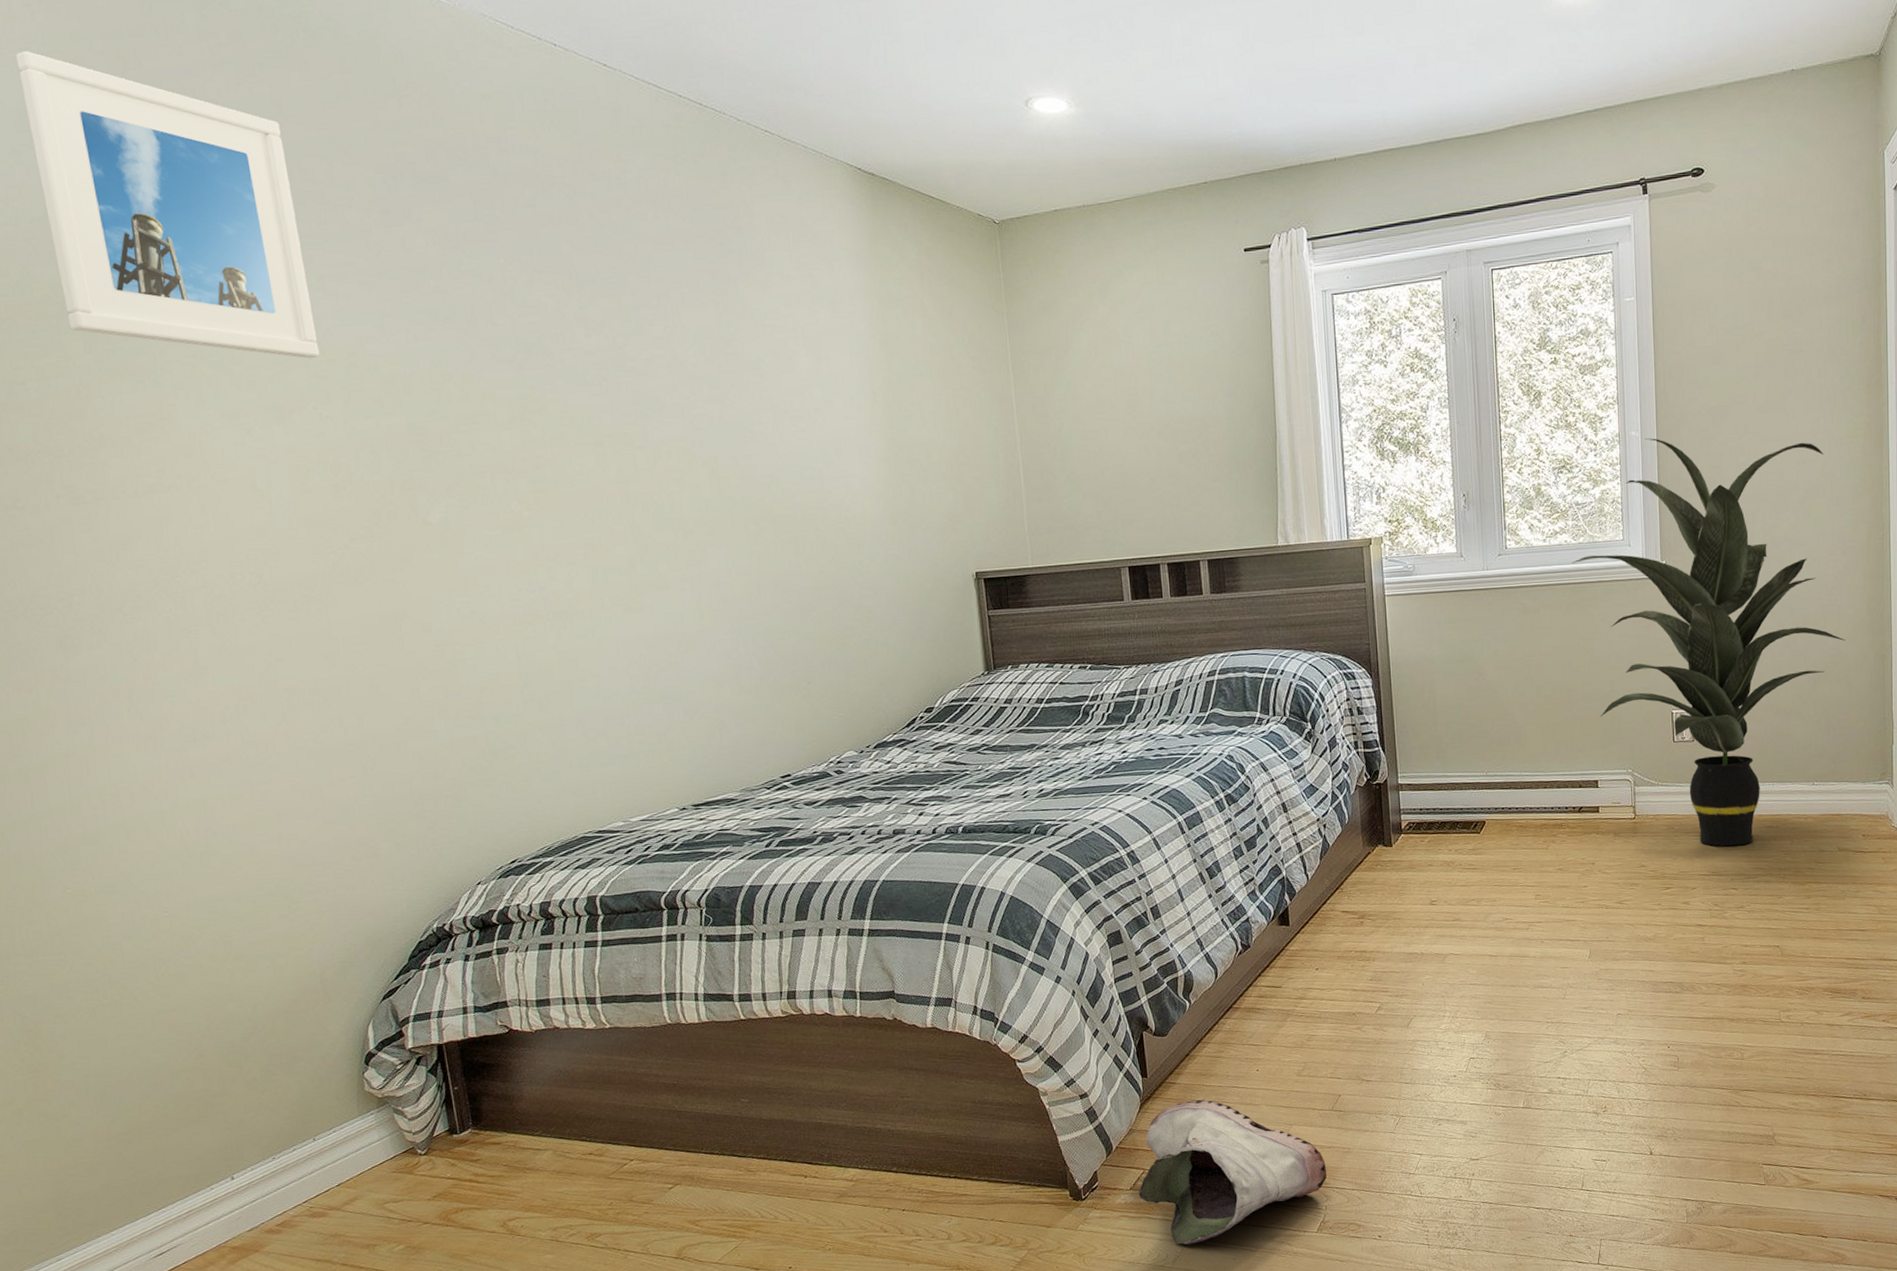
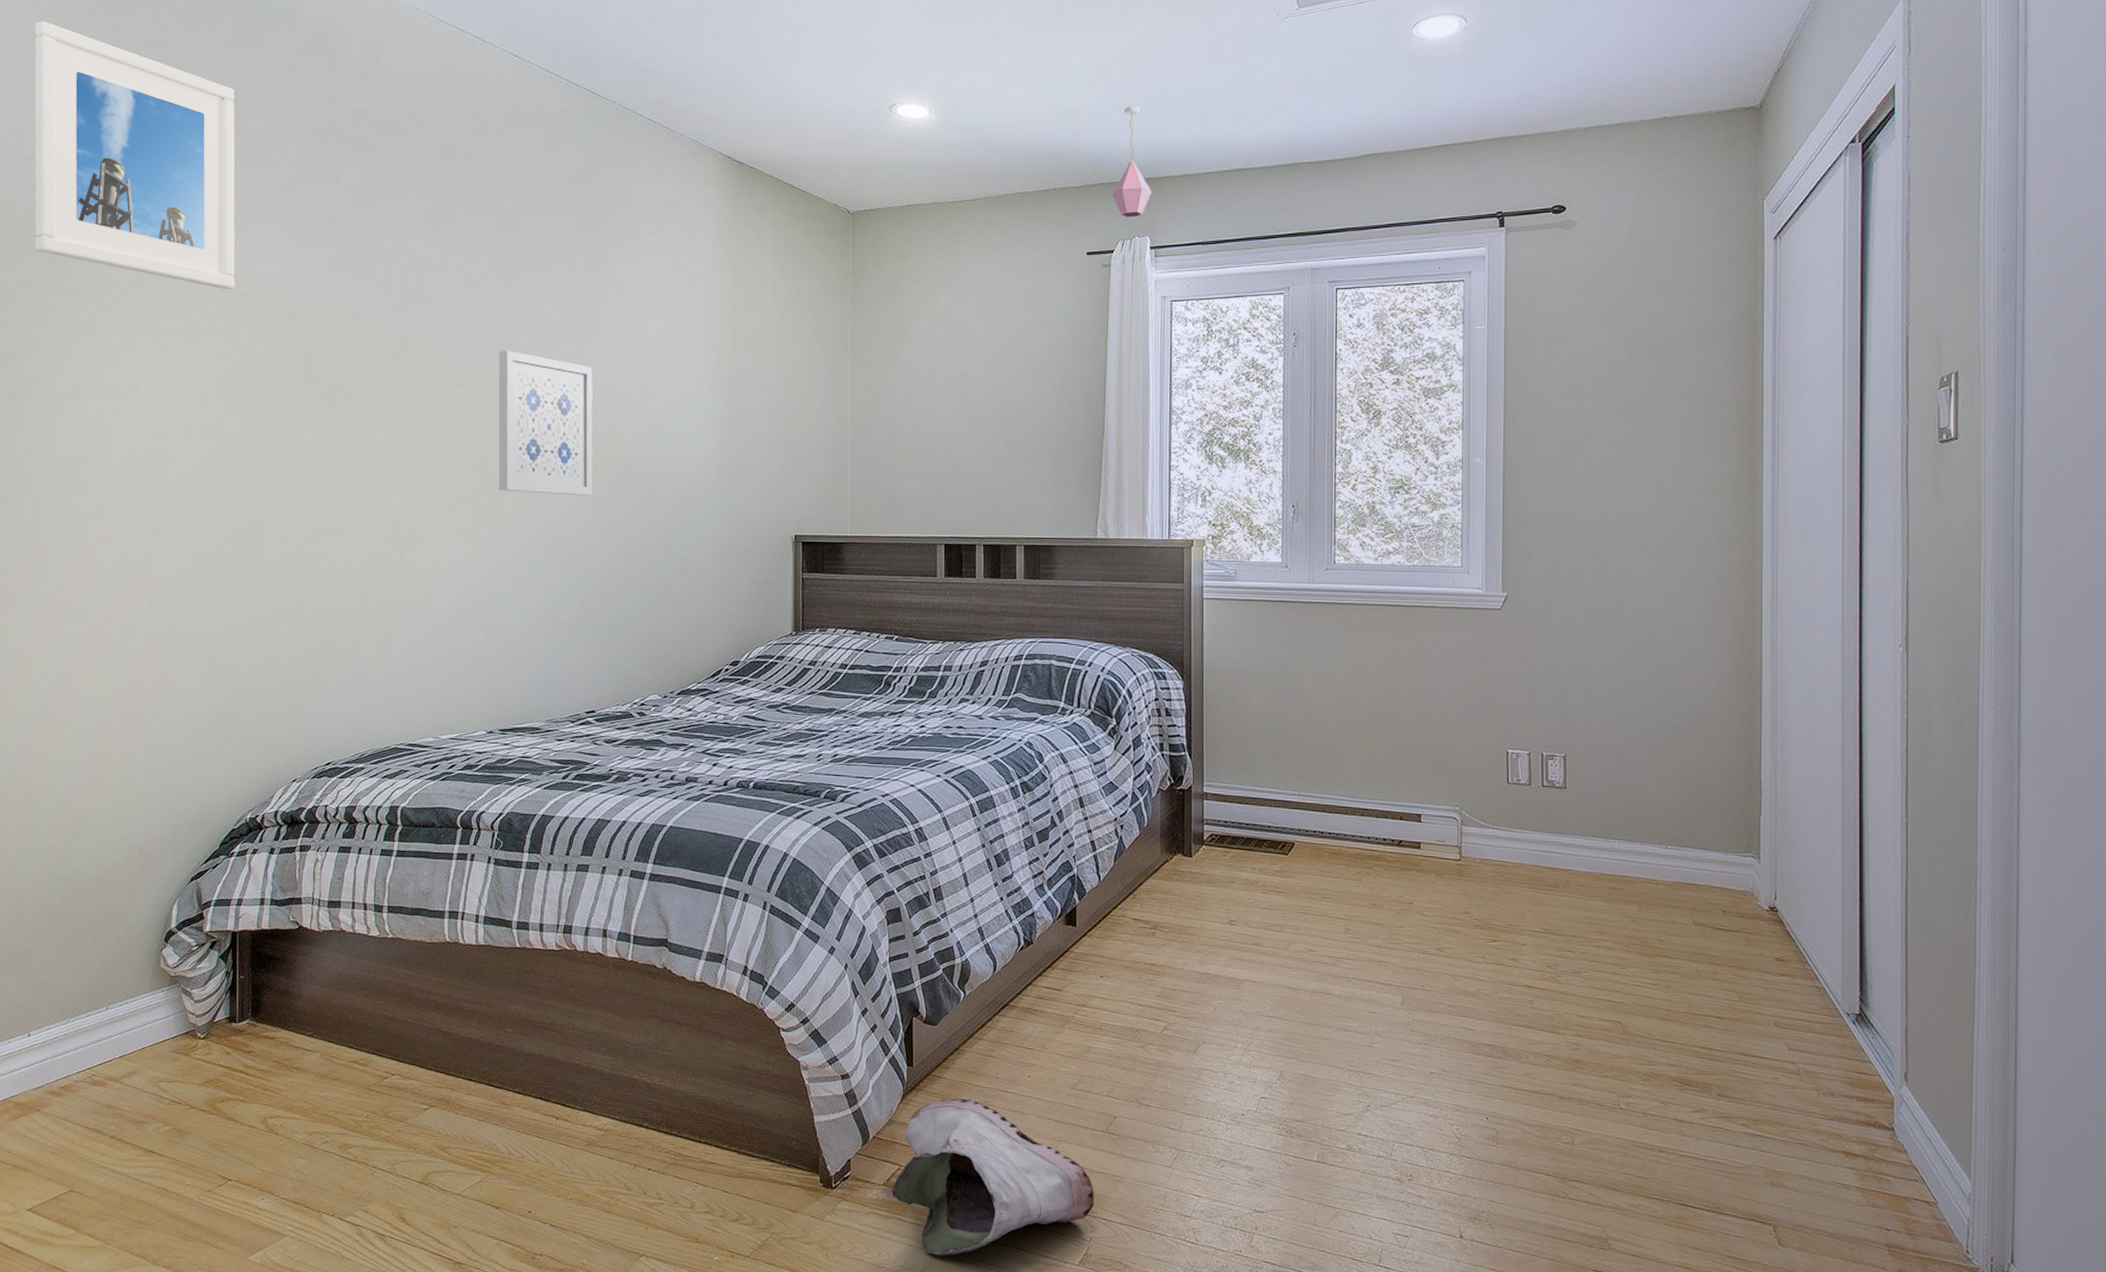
wall art: none [634,401,758,555] -> present [498,350,593,496]
pendant light: none [1264,87,1304,209] -> present [1112,107,1152,218]
indoor plant: present [1572,438,1846,847] -> none [1405,466,1708,905]

